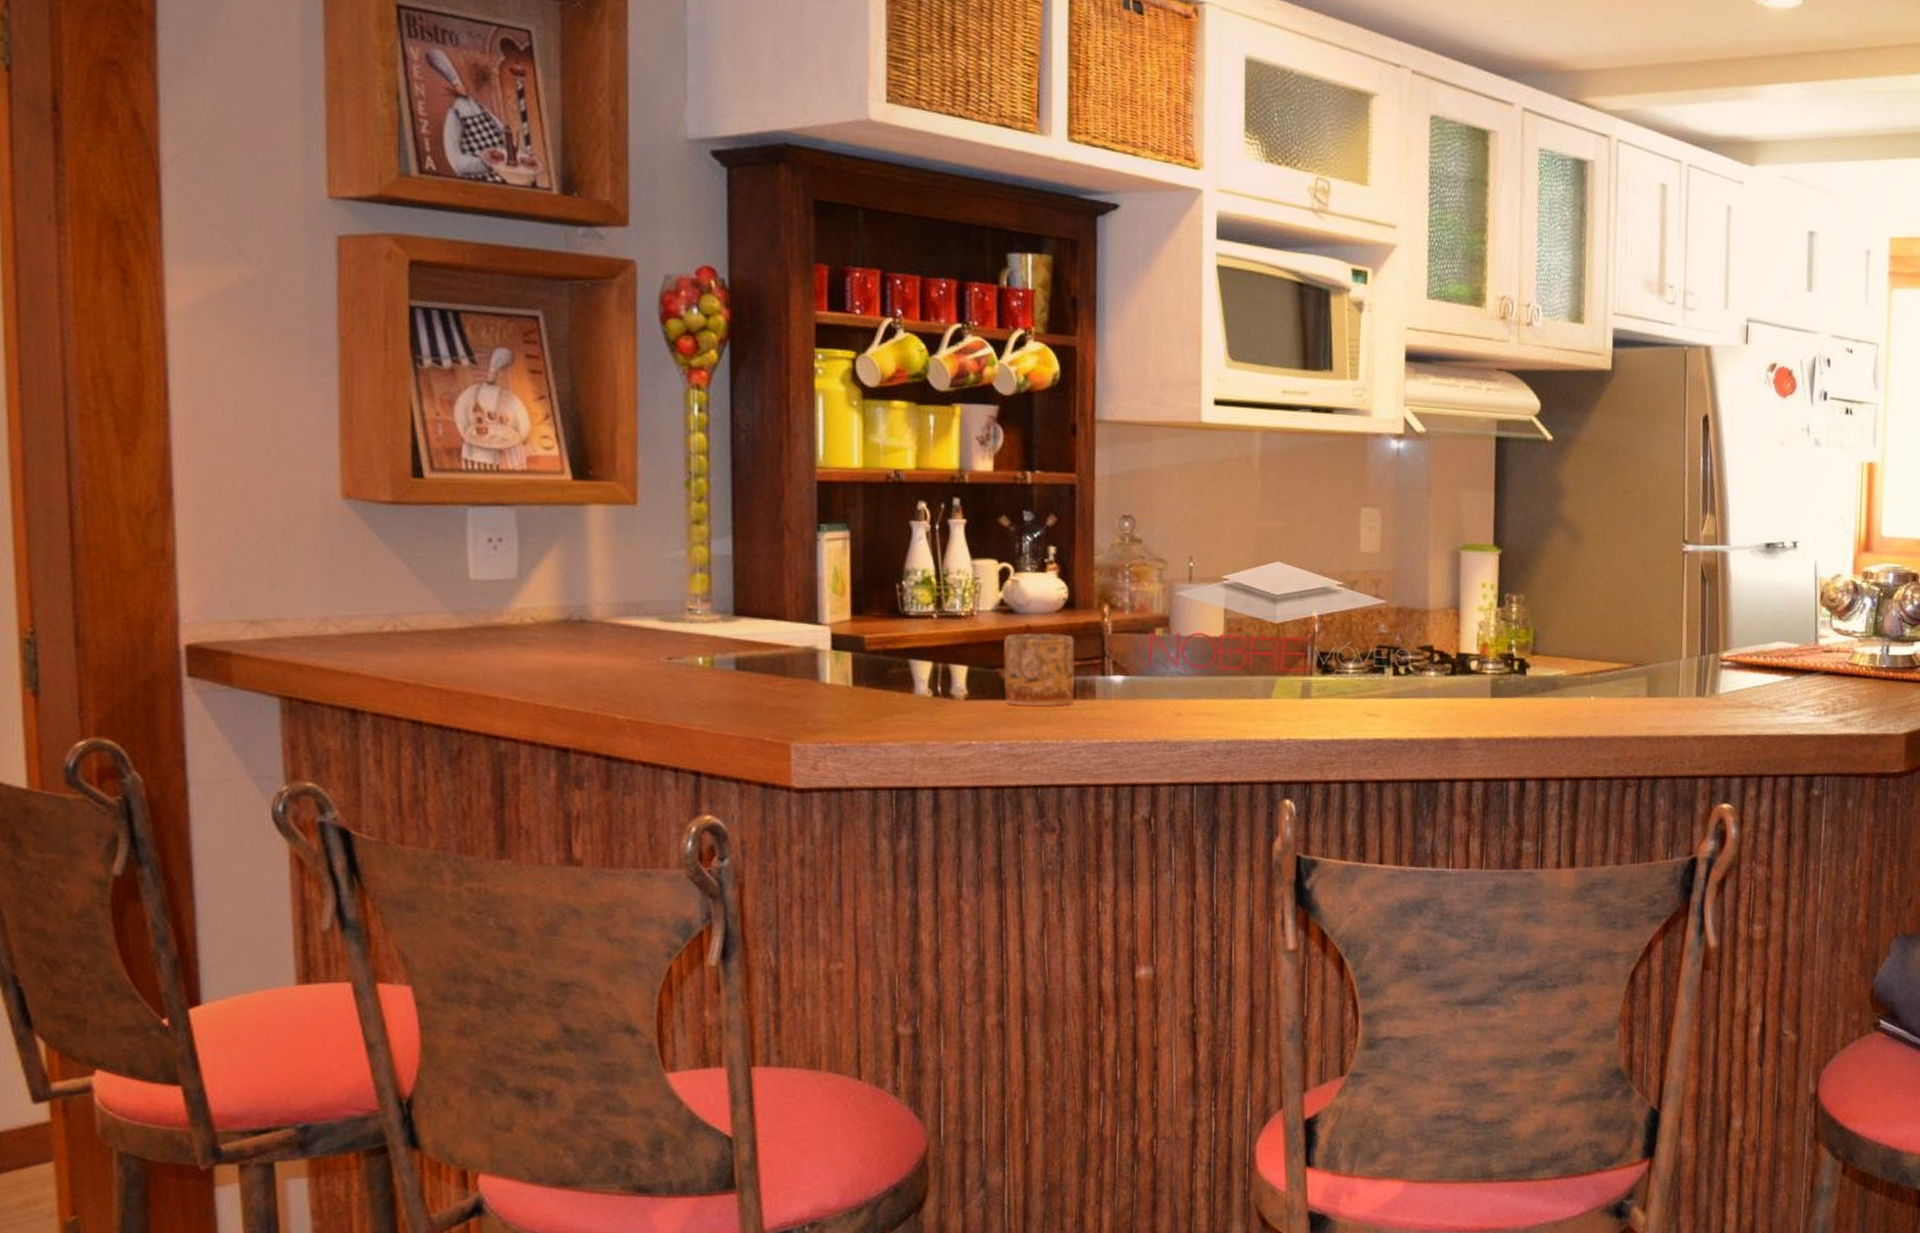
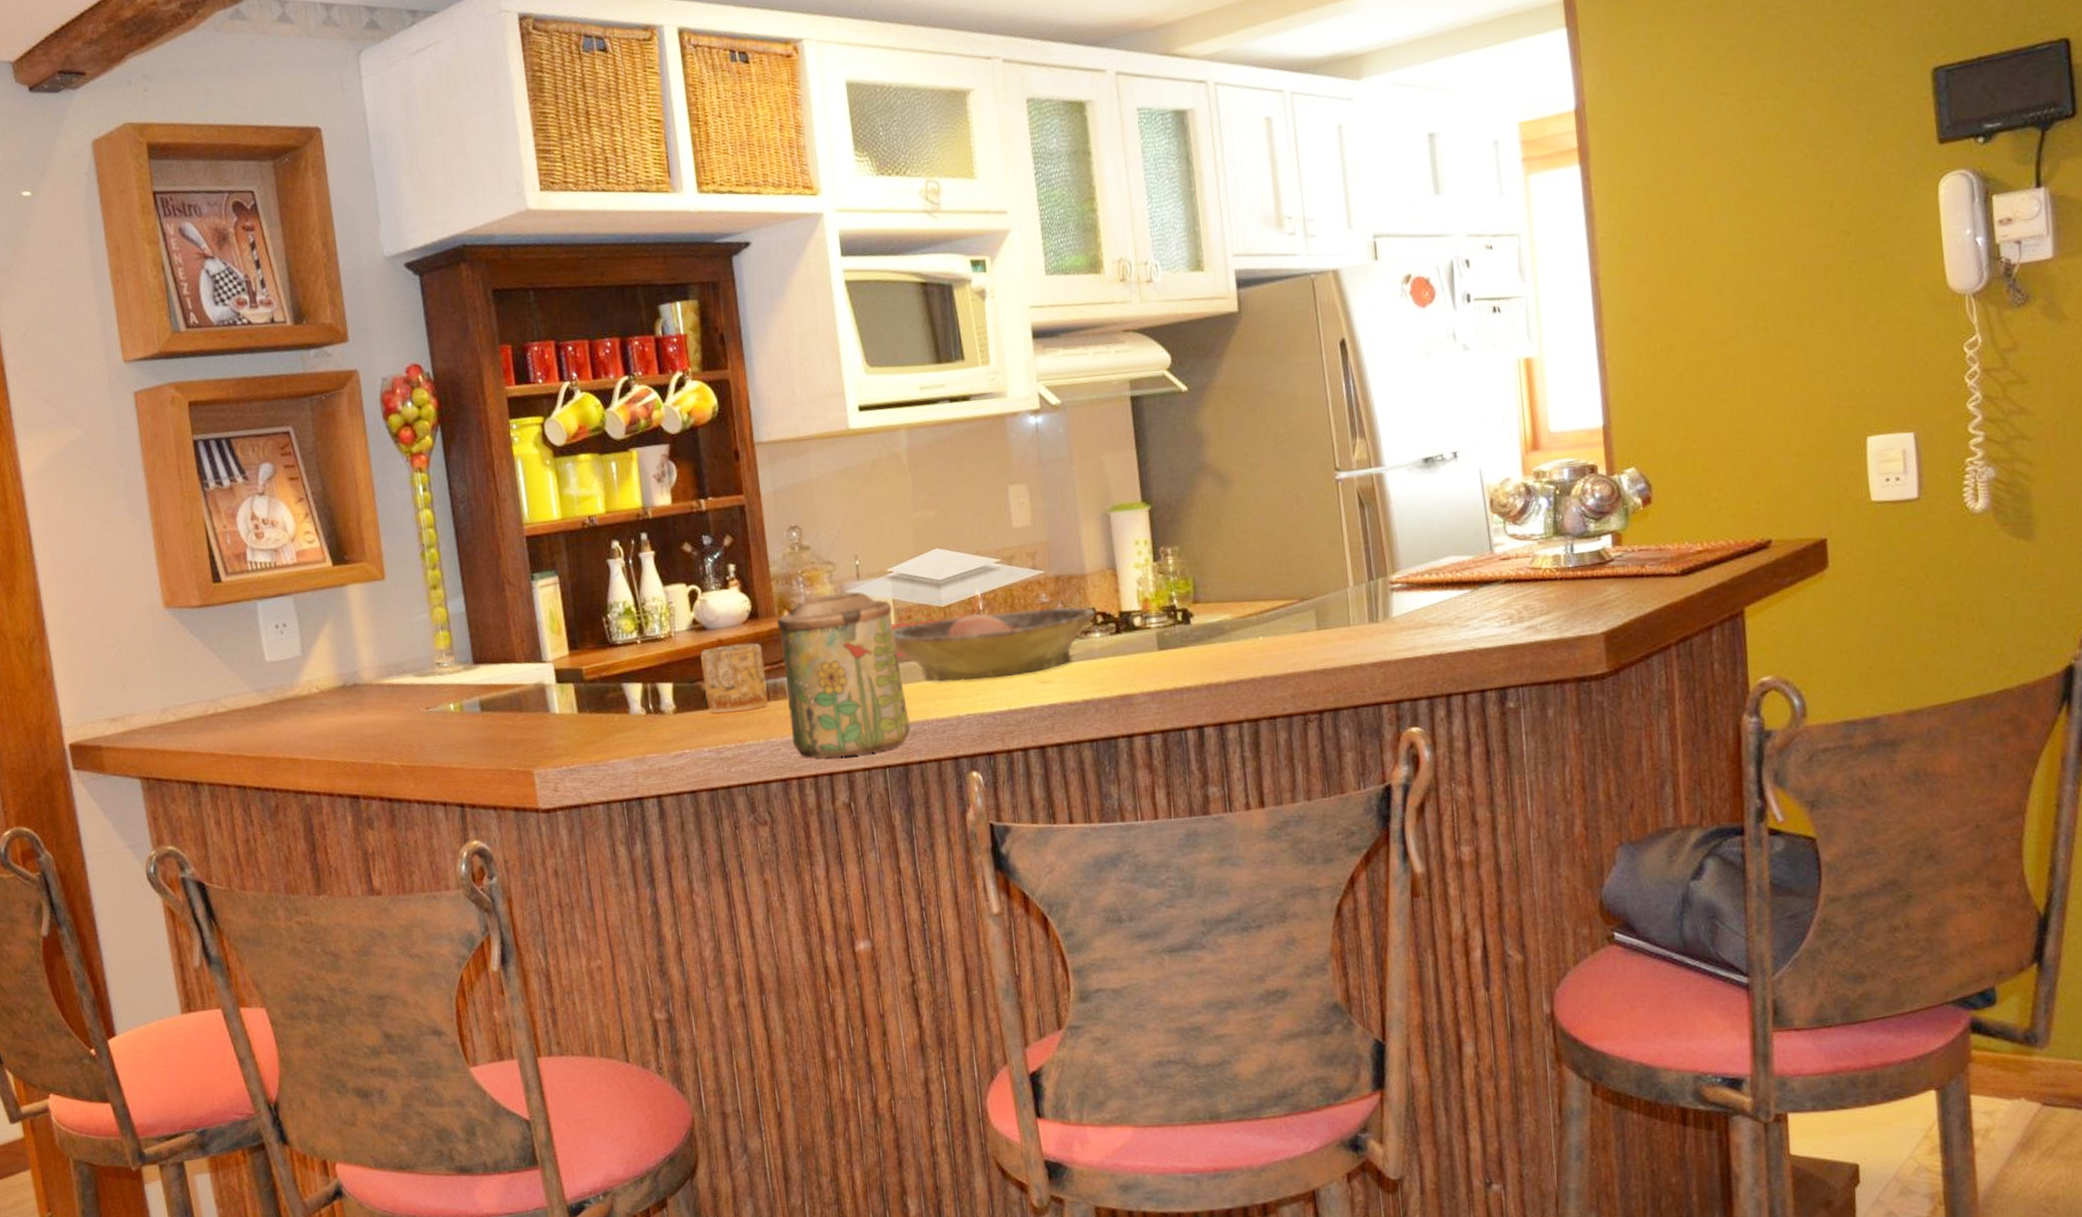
canister: none [1094,594,1227,768] -> present [776,592,911,758]
bowl: none [1220,635,1433,705] -> present [893,606,1095,682]

